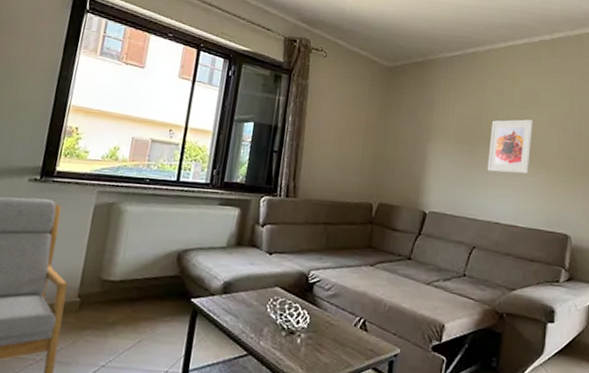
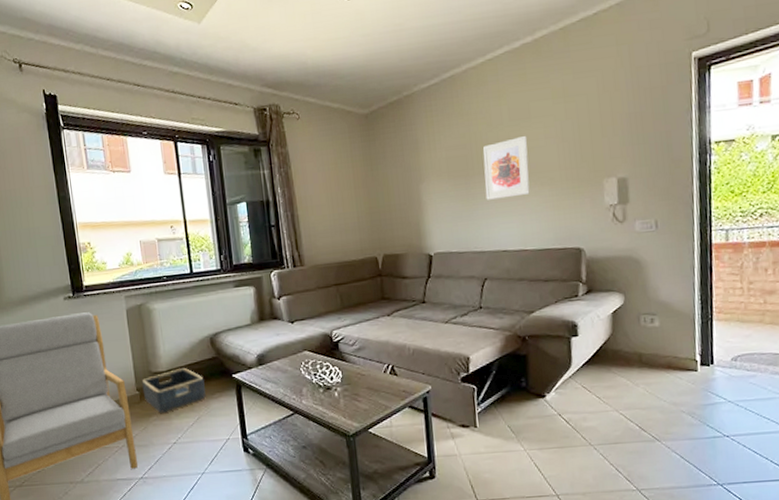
basket: none [84,281,158,328] -> present [142,368,206,413]

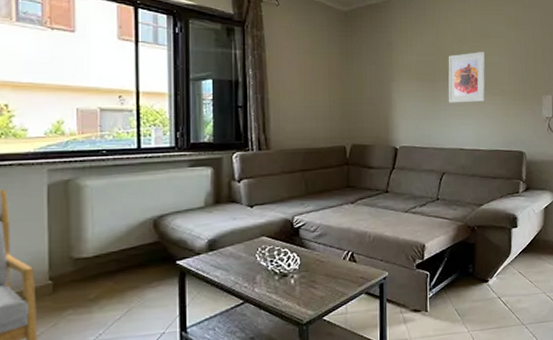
basket: present [142,368,206,413] -> none [58,254,141,306]

